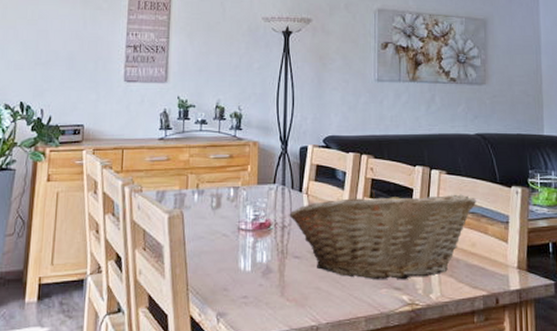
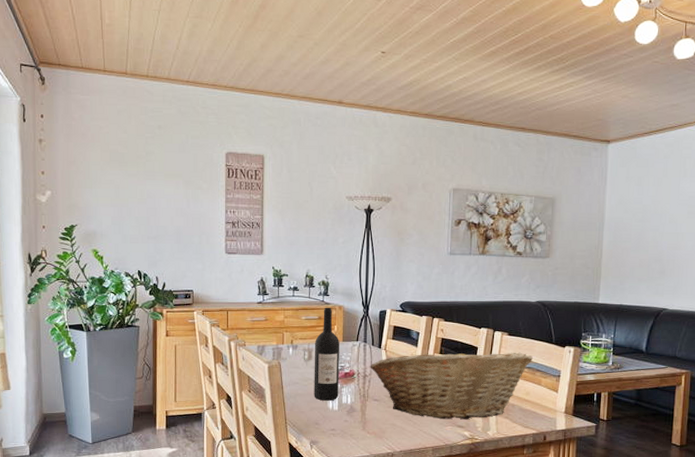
wine bottle: none [222,143,255,260] -> present [314,307,340,401]

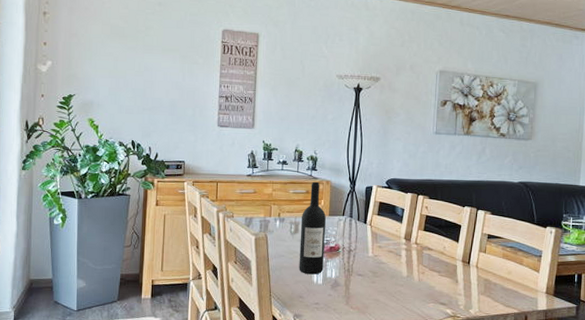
fruit basket: present [370,348,533,420] -> none [355,225,515,298]

